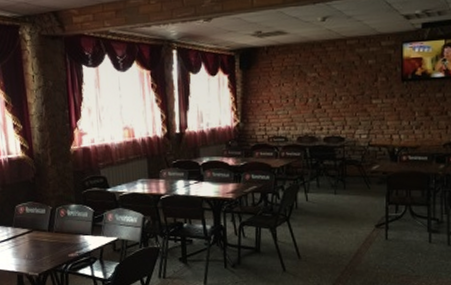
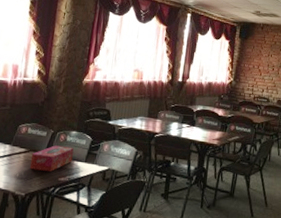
tissue box: none [35,221,78,249] -> present [29,145,74,172]

